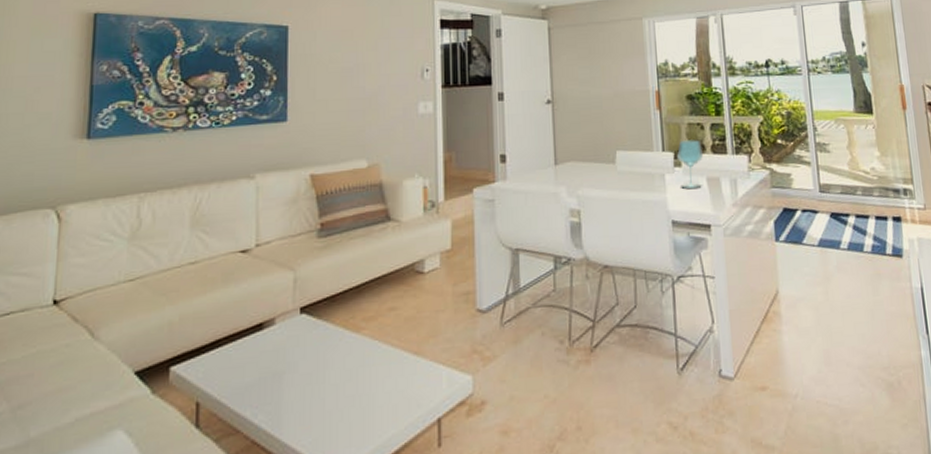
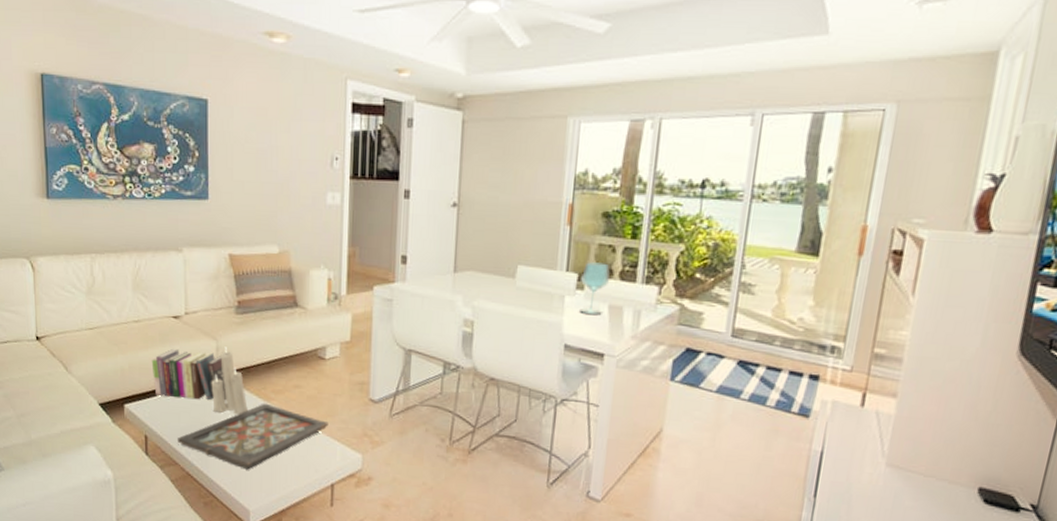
books: none [210,285,306,348] -> present [151,349,227,400]
decorative tray: none [241,334,431,421] -> present [178,403,329,469]
candle: none [286,276,334,356] -> present [211,346,249,415]

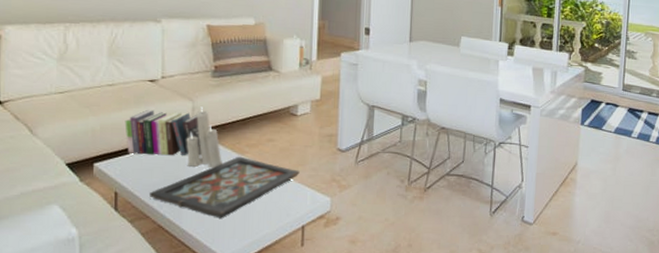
wine glass: present [580,262,610,316] -> none [511,34,533,76]

